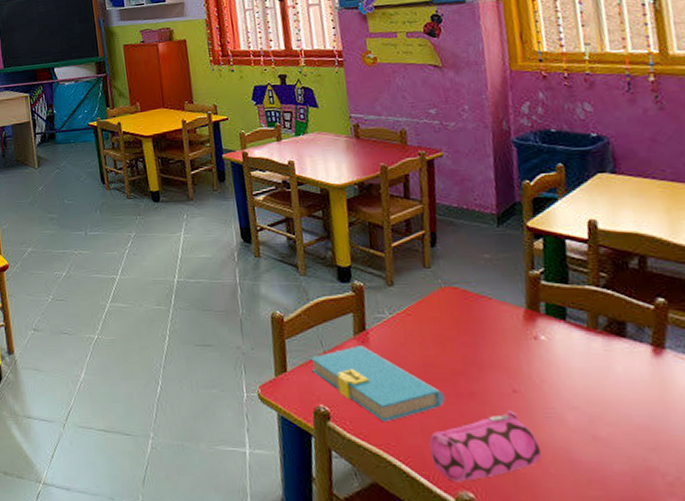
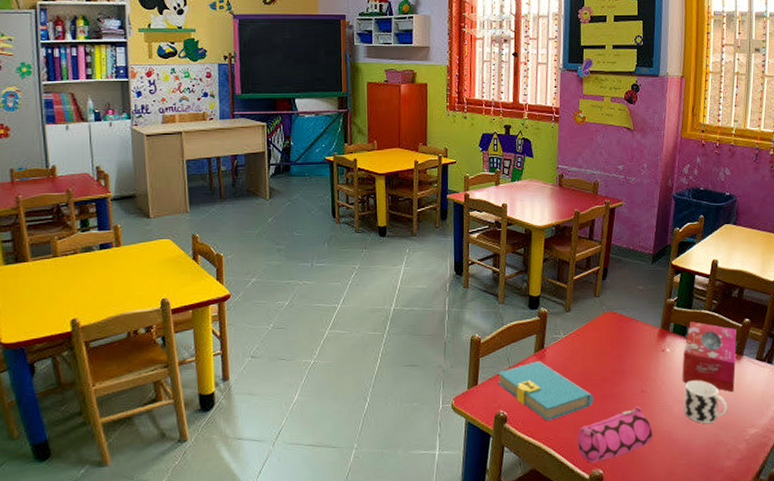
tissue box: none [567,301,660,400] -> present [682,322,737,393]
cup: none [579,380,656,443] -> present [685,380,728,424]

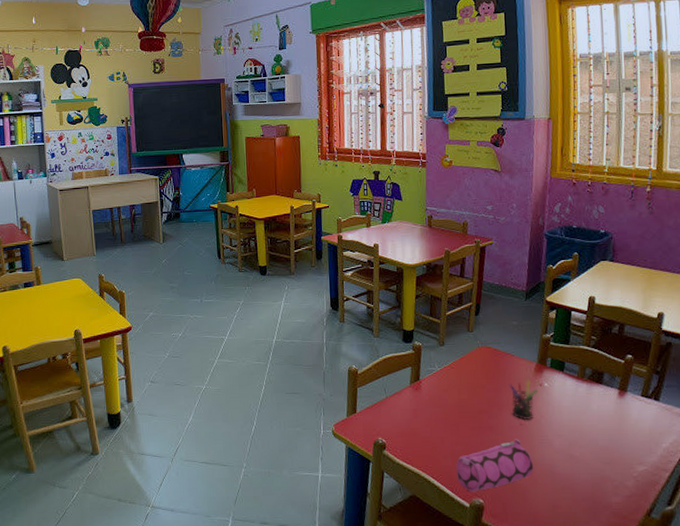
book: present [497,361,594,422] -> none [375,392,472,450]
pen holder: none [632,346,661,387] -> present [508,380,538,421]
tissue box: present [682,322,737,393] -> none [562,357,619,429]
cup: present [685,380,728,424] -> none [565,415,613,459]

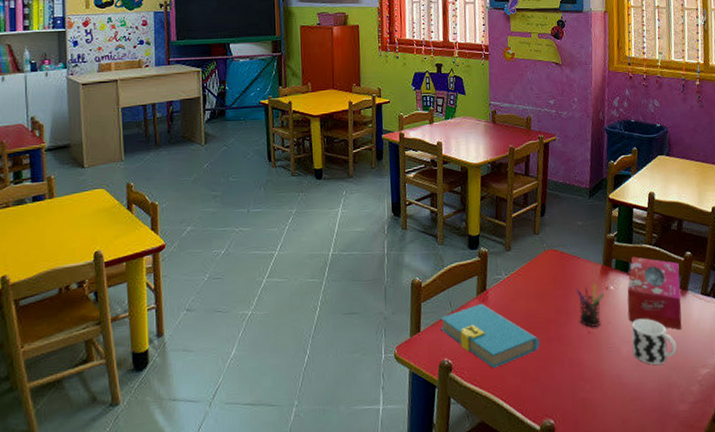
book: none [375,392,472,450] -> present [440,304,540,369]
pencil case: present [456,438,534,492] -> none [526,348,603,413]
tissue box: none [562,357,619,429] -> present [627,257,682,330]
cup: none [565,415,613,459] -> present [632,318,677,366]

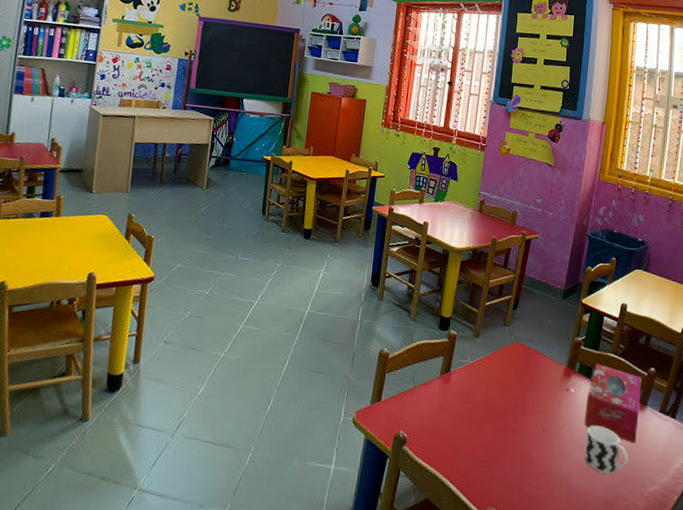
book: present [440,304,540,369] -> none [401,384,495,449]
pen holder: present [575,283,605,328] -> none [536,383,565,427]

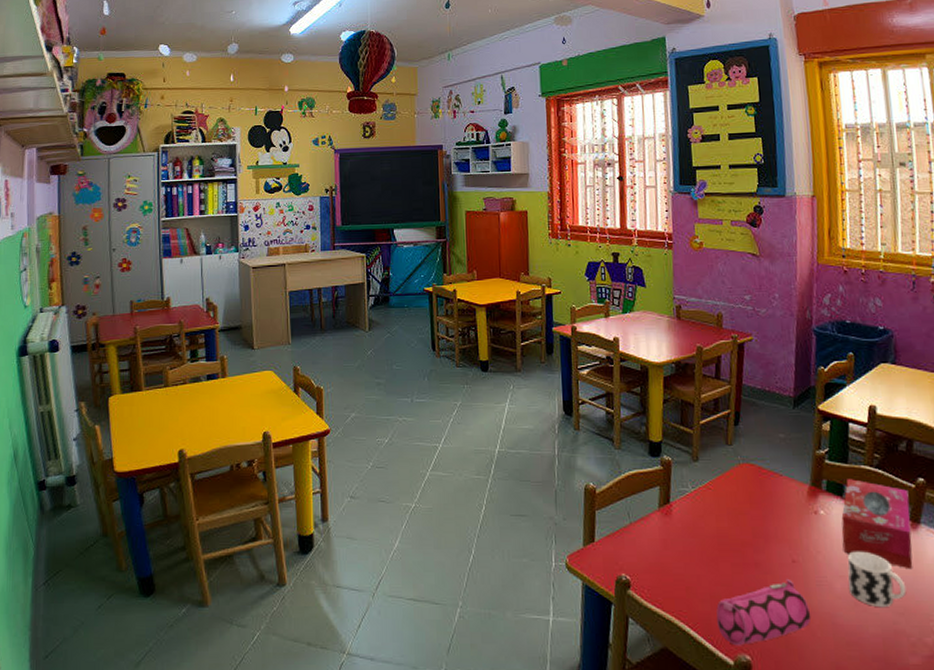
pencil case: none [474,444,552,501] -> present [716,578,812,646]

